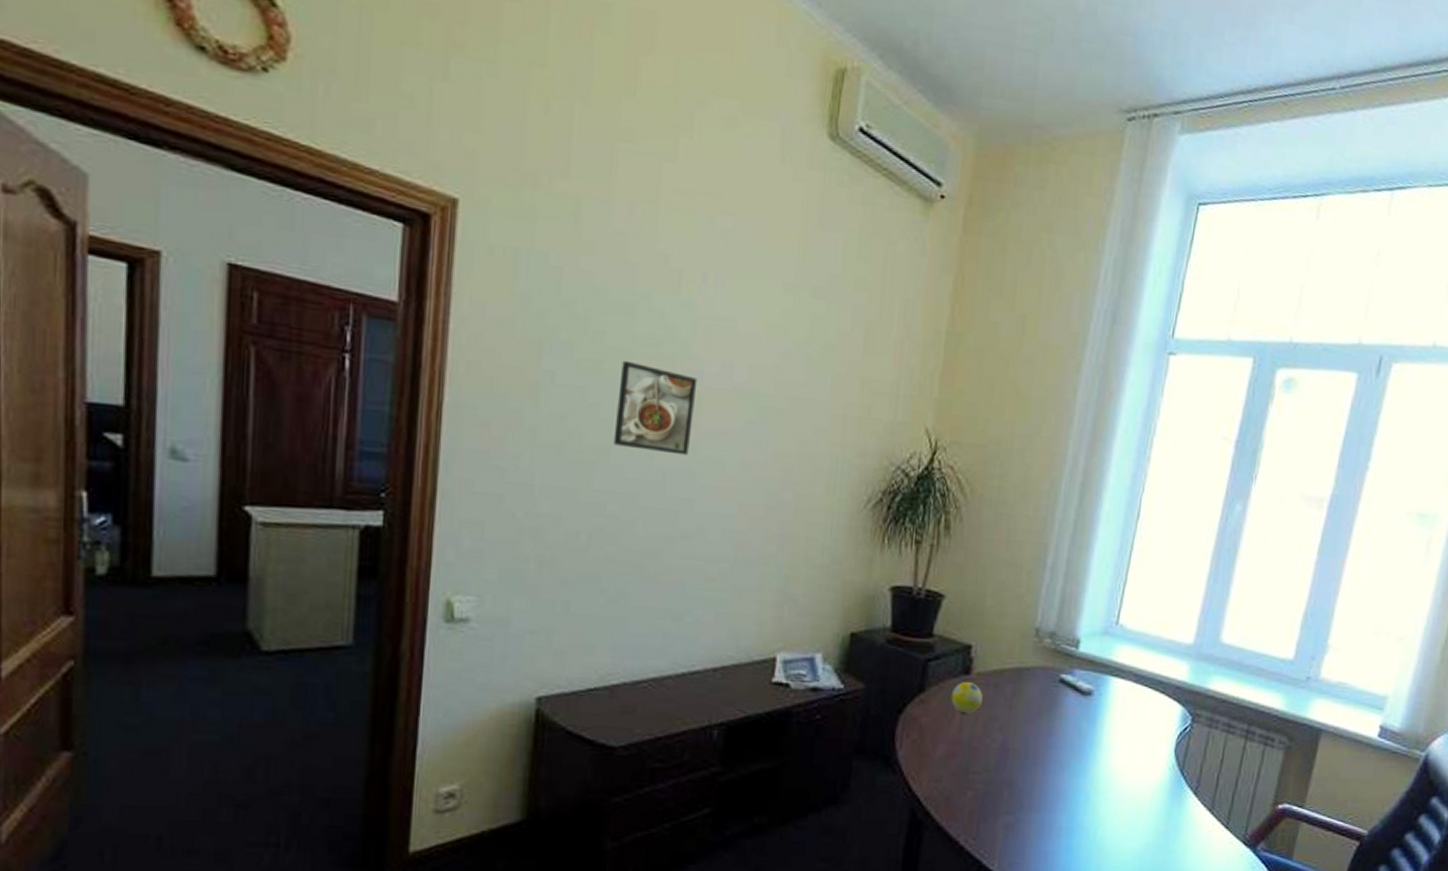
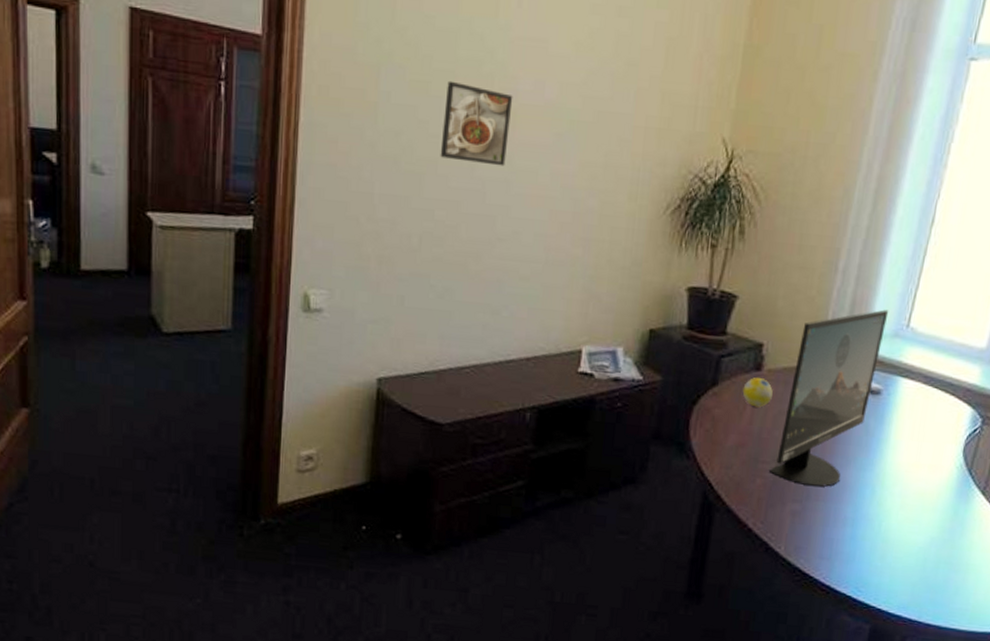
monitor: none [980,606,1098,797] -> present [768,309,889,487]

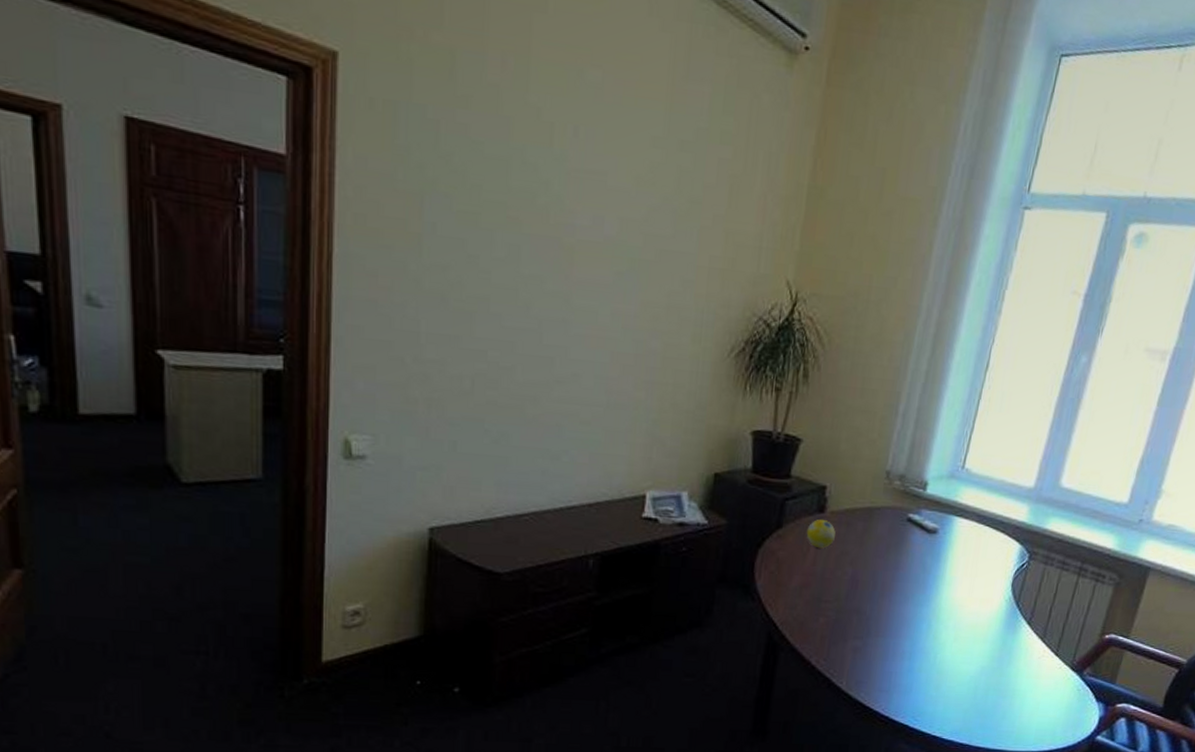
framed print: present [440,80,513,166] -> none [492,212,570,306]
monitor: present [768,309,889,487] -> none [831,451,946,624]

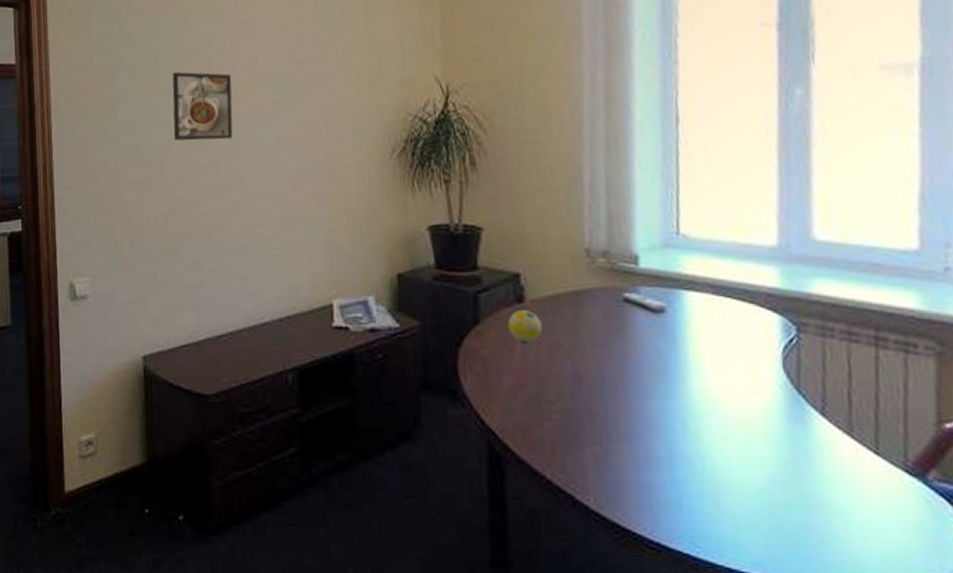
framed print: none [492,212,570,306] -> present [172,71,233,141]

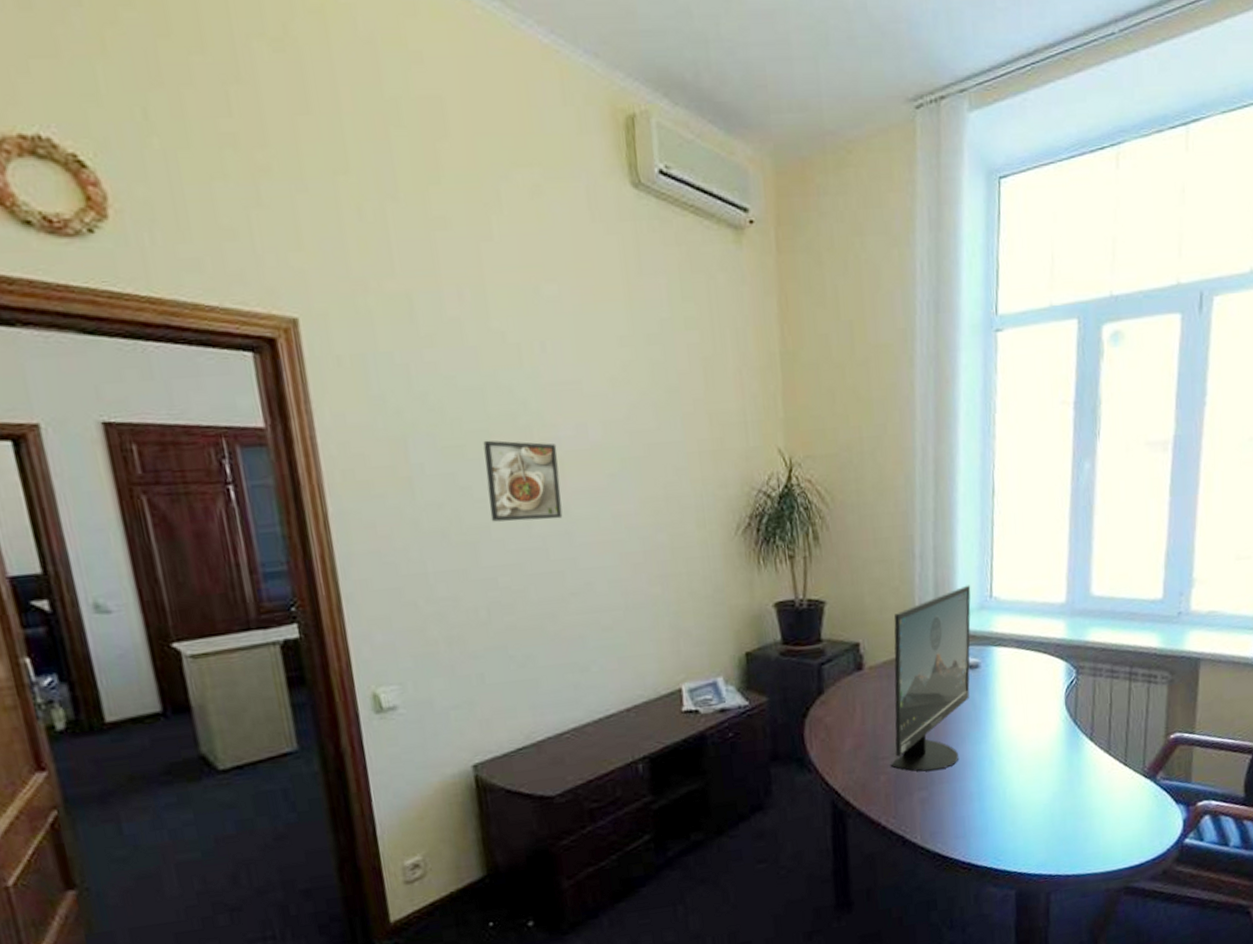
decorative ball: present [507,310,542,343] -> none [848,677,879,707]
monitor: none [555,219,654,425] -> present [890,585,971,772]

